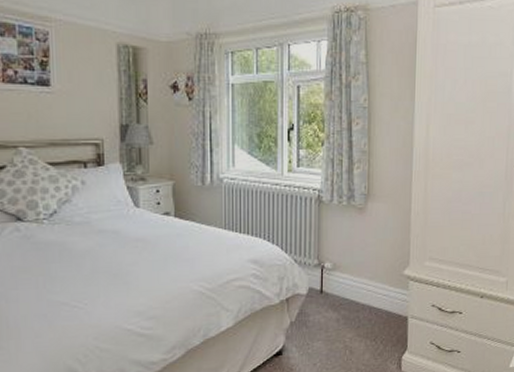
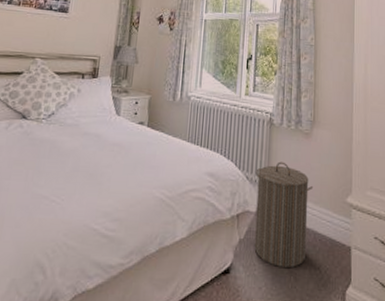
laundry hamper: none [304,240,369,344] -> present [254,161,314,269]

